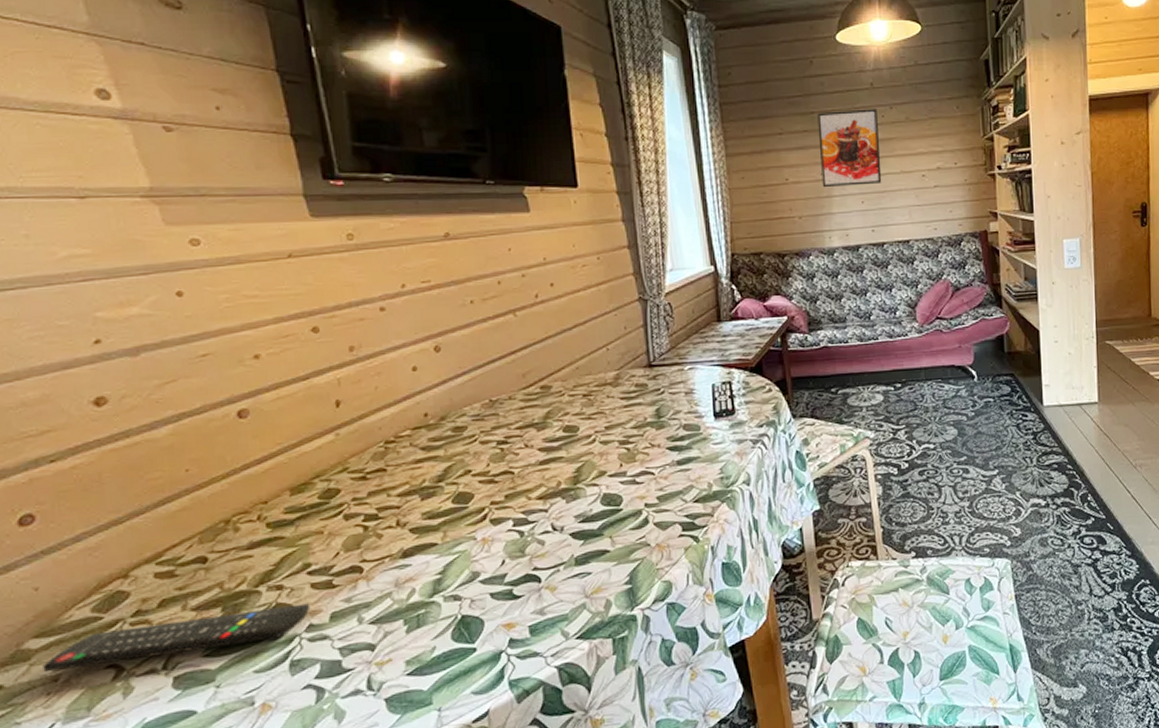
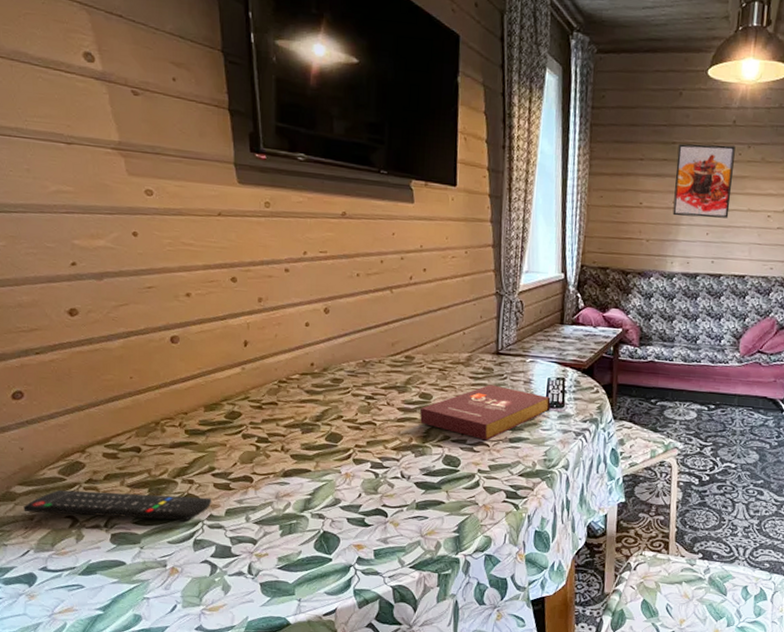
book: none [566,402,720,469] -> present [420,384,551,441]

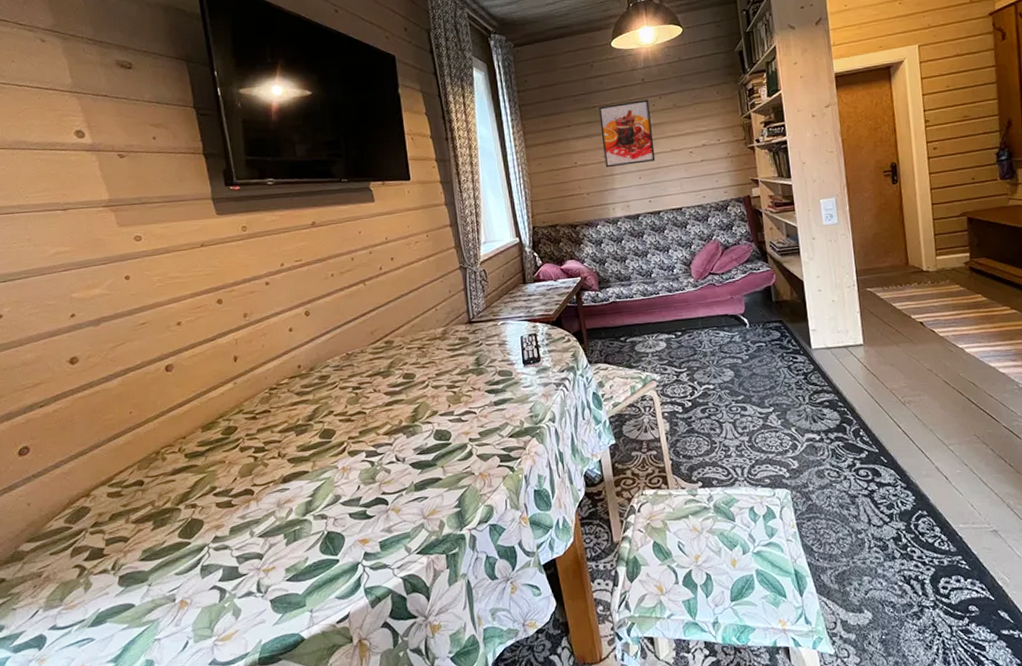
remote control: present [23,489,212,521] -> none [32,519,216,570]
book: present [420,384,551,441] -> none [406,352,528,409]

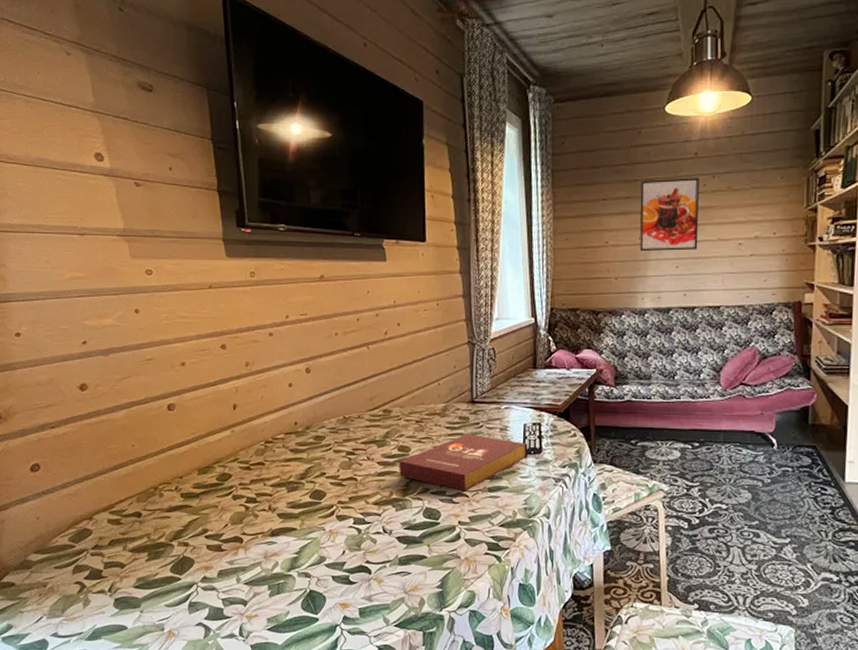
book: none [406,352,528,409] -> present [399,434,528,491]

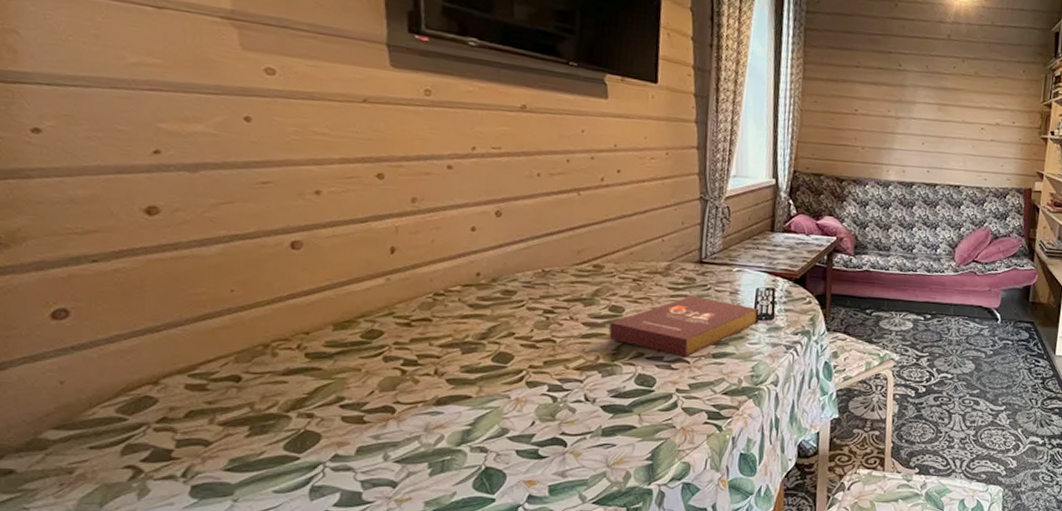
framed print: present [640,178,699,252] -> none [888,53,950,129]

